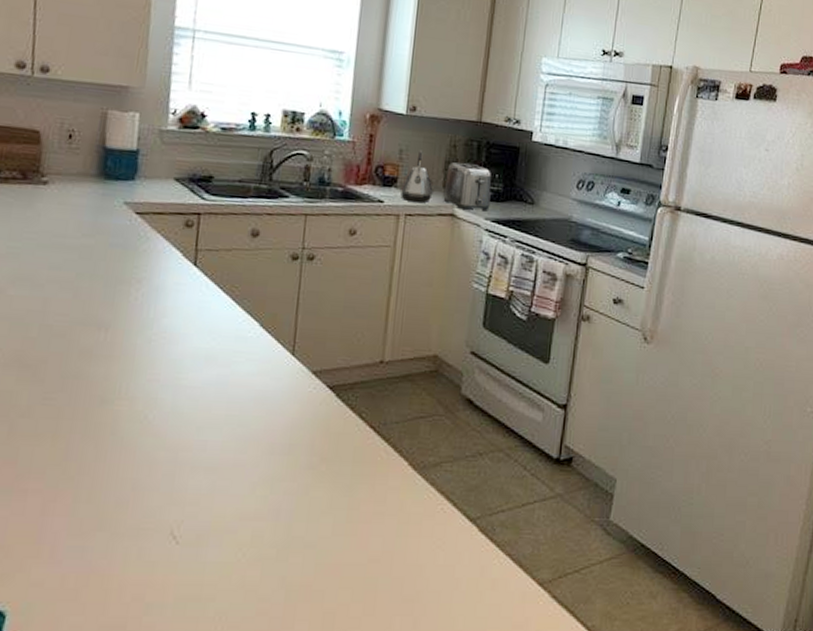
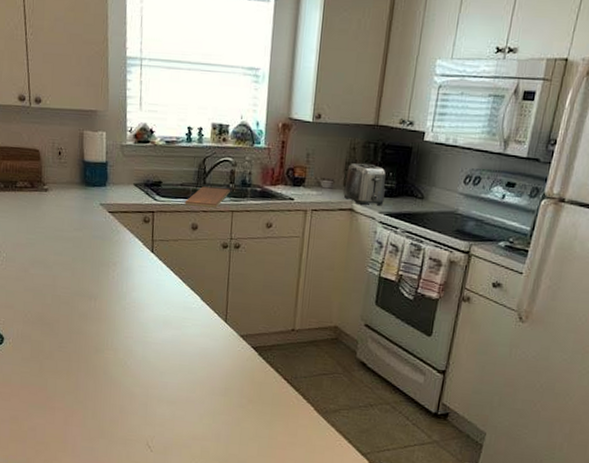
chopping board: none [243,184,305,210] -> present [184,186,231,208]
kettle: present [400,150,433,204] -> none [307,153,335,200]

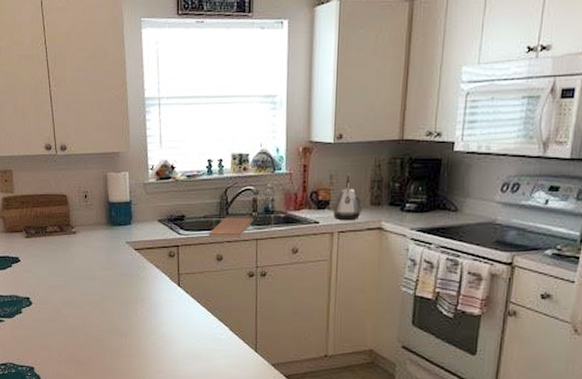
kettle: none [307,153,335,200] -> present [332,173,362,221]
toaster: present [343,163,386,206] -> none [371,179,416,224]

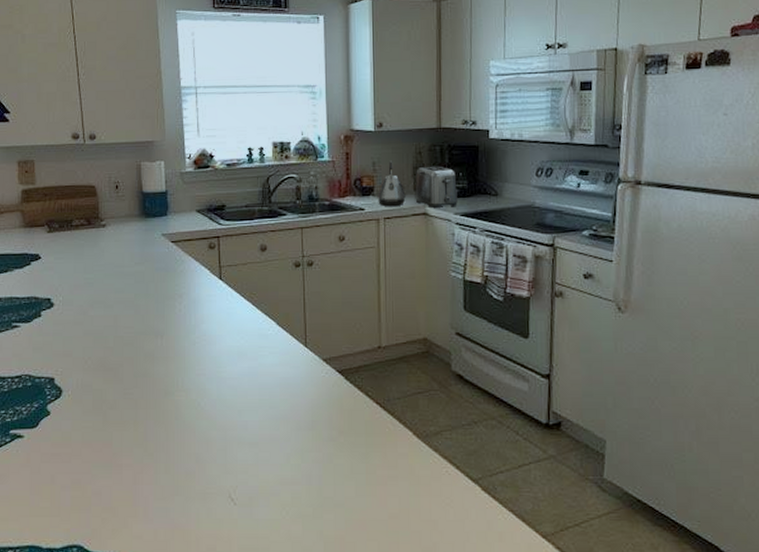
chopping board: present [208,217,255,237] -> none [251,205,299,227]
toaster: none [371,179,416,224] -> present [415,166,458,209]

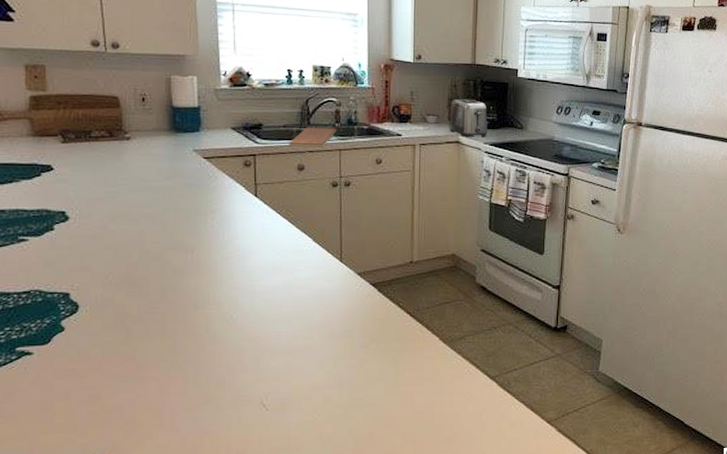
chopping board: none [251,205,299,227] -> present [289,127,337,147]
kettle: present [377,160,406,207] -> none [414,91,441,134]

